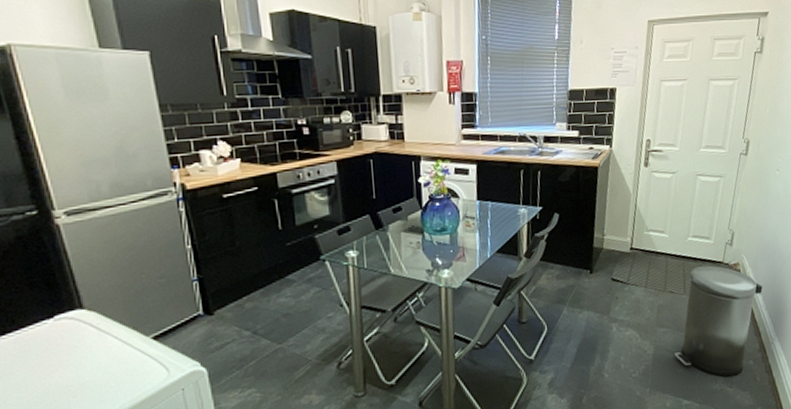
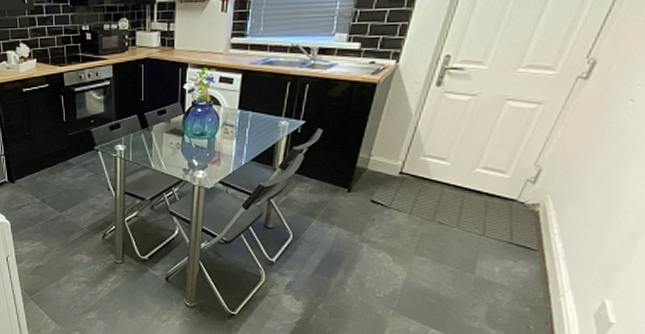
pedal bin: present [673,265,763,378] -> none [429,201,566,319]

